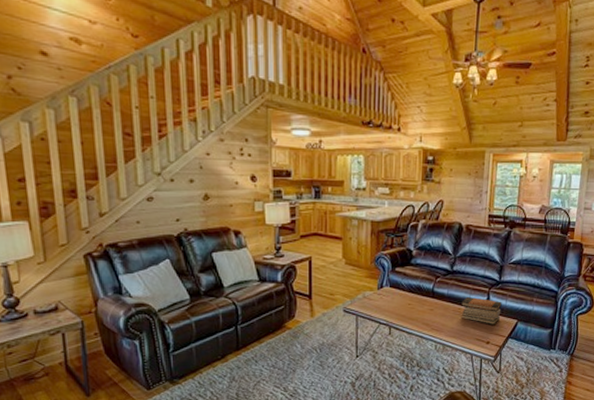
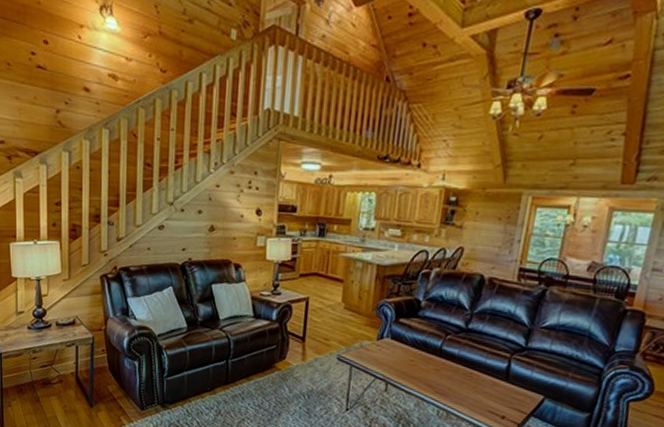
book stack: present [461,297,502,324] -> none [472,361,526,397]

